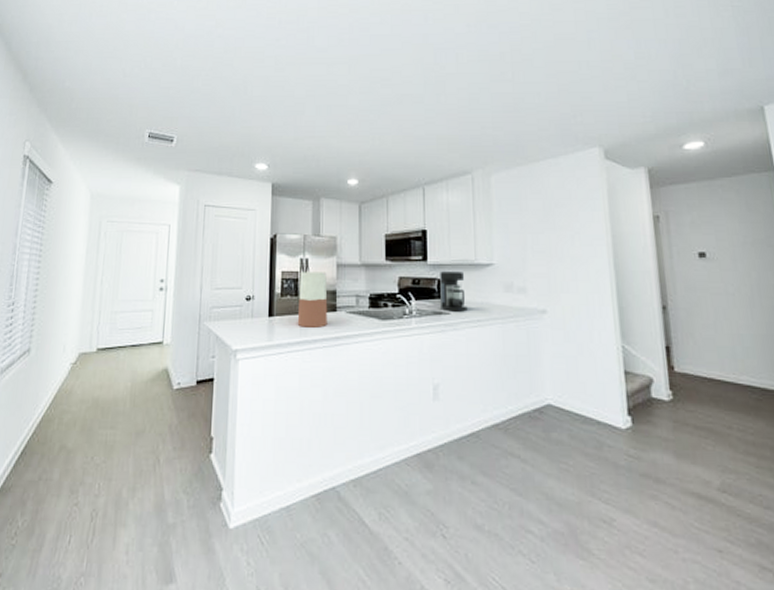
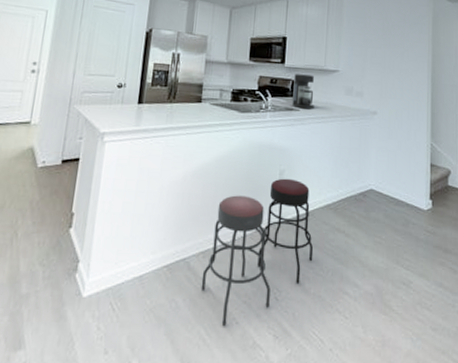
vase: present [297,271,328,328] -> none [164,65,196,116]
bar stool: none [354,394,484,567] -> present [200,178,314,327]

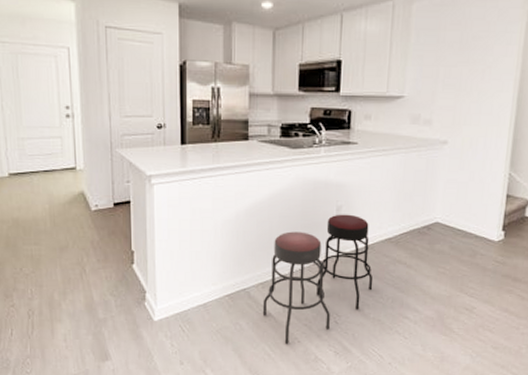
coffee maker: present [292,74,315,109] -> none [349,103,375,142]

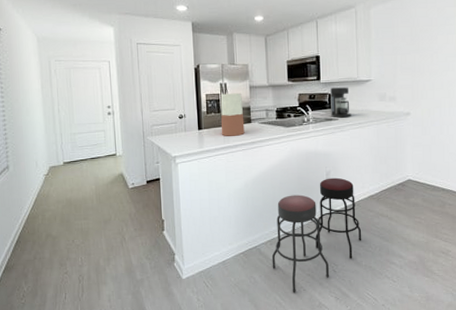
vase: none [210,100,240,155] -> present [220,93,245,136]
coffee maker: none [349,103,375,142] -> present [330,87,351,118]

